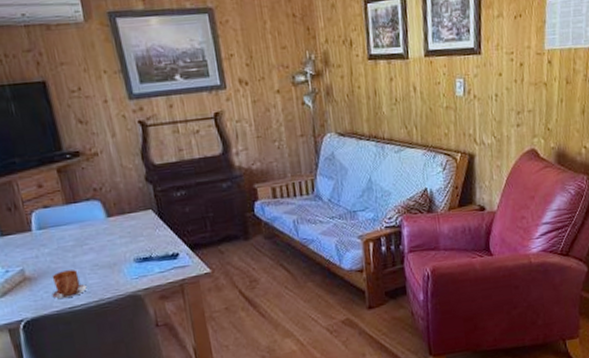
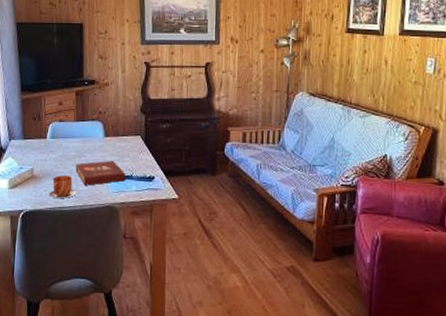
book: none [78,242,145,277] -> present [75,160,126,186]

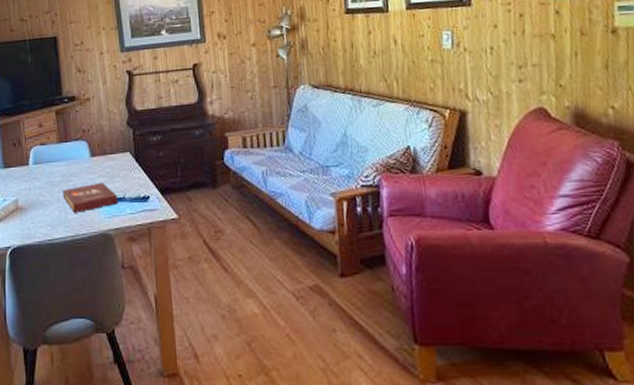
mug: present [49,175,77,198] -> none [37,204,66,230]

